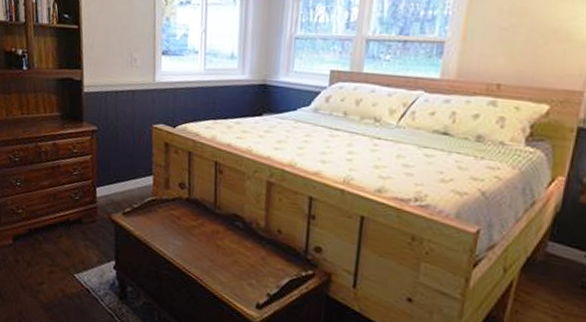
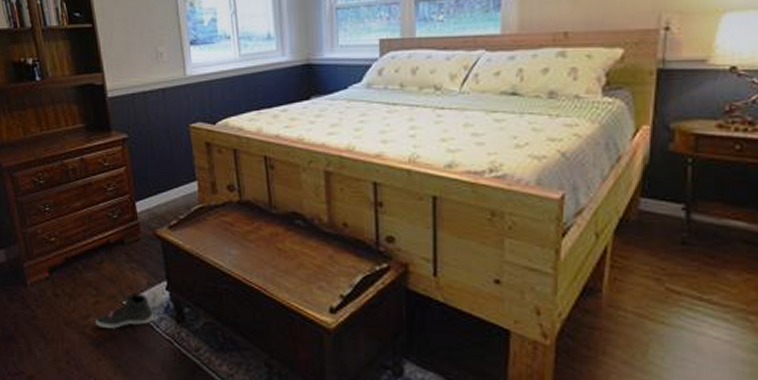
sneaker: none [48,268,101,297] -> present [96,293,155,329]

